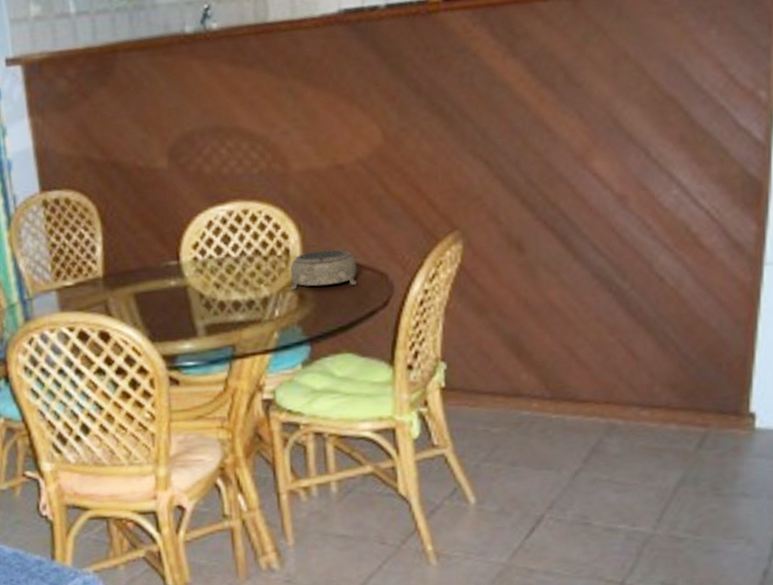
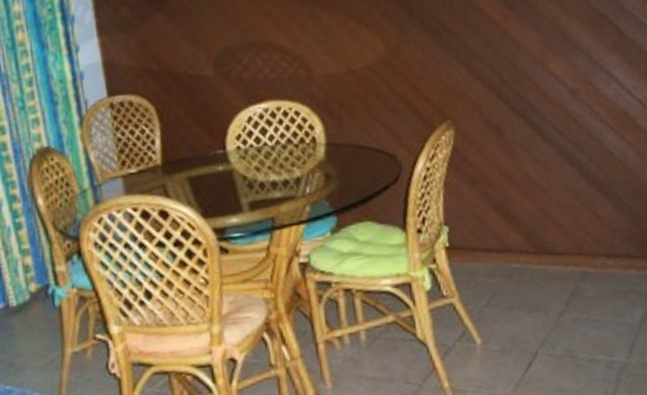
decorative bowl: present [290,249,358,290] -> none [317,137,372,171]

